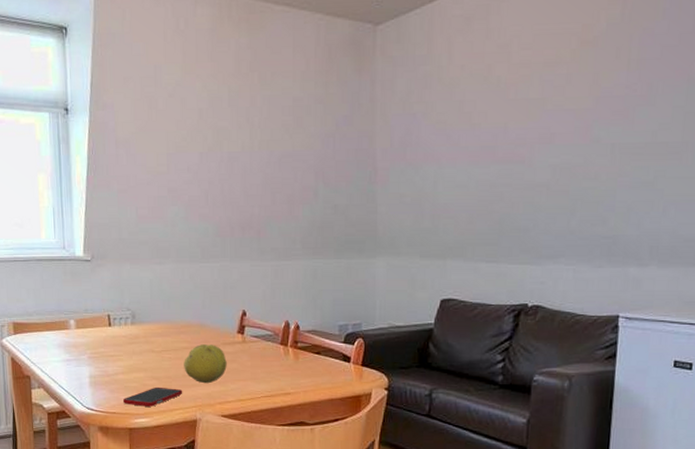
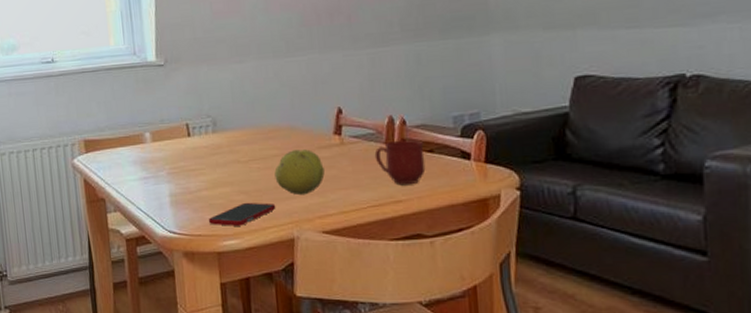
mug: none [271,342,313,381] -> present [374,139,426,185]

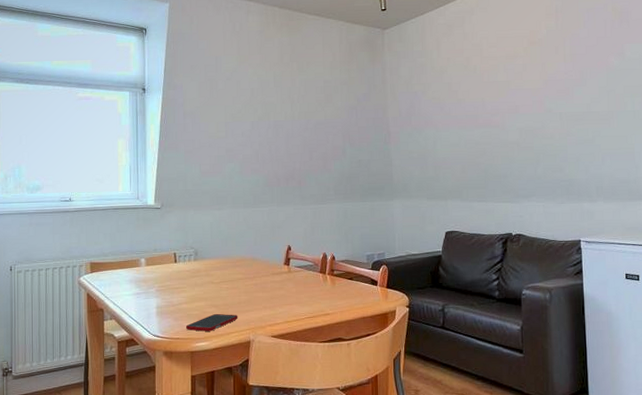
fruit: present [274,149,325,196] -> none [239,275,276,309]
mug: present [374,139,426,185] -> none [312,270,347,303]

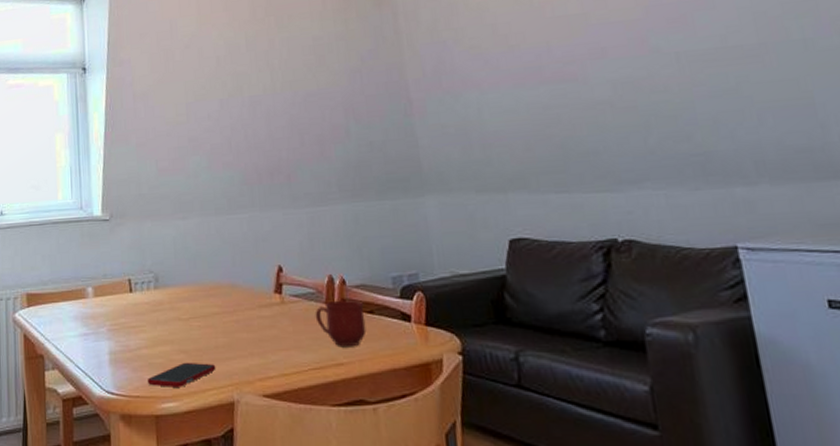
mug: none [312,270,347,303] -> present [315,299,366,347]

